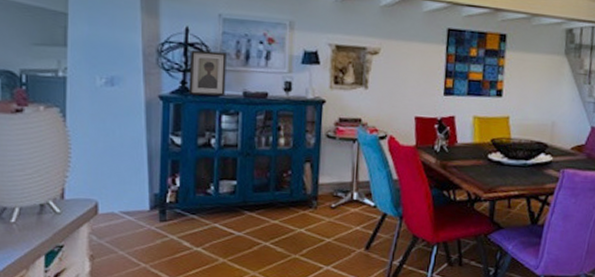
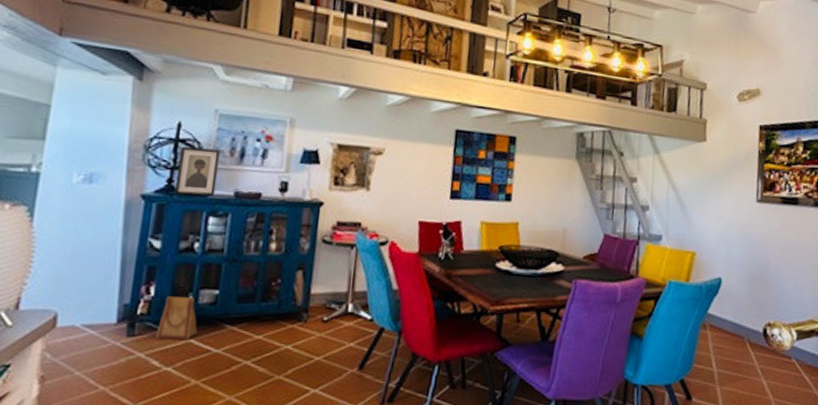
shopping bag: none [184,186,220,225] -> present [155,296,197,340]

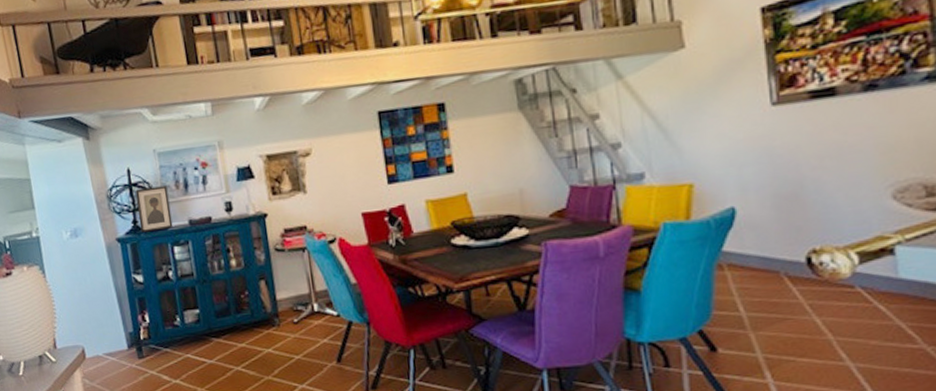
shopping bag: present [155,296,197,340] -> none [159,318,191,358]

